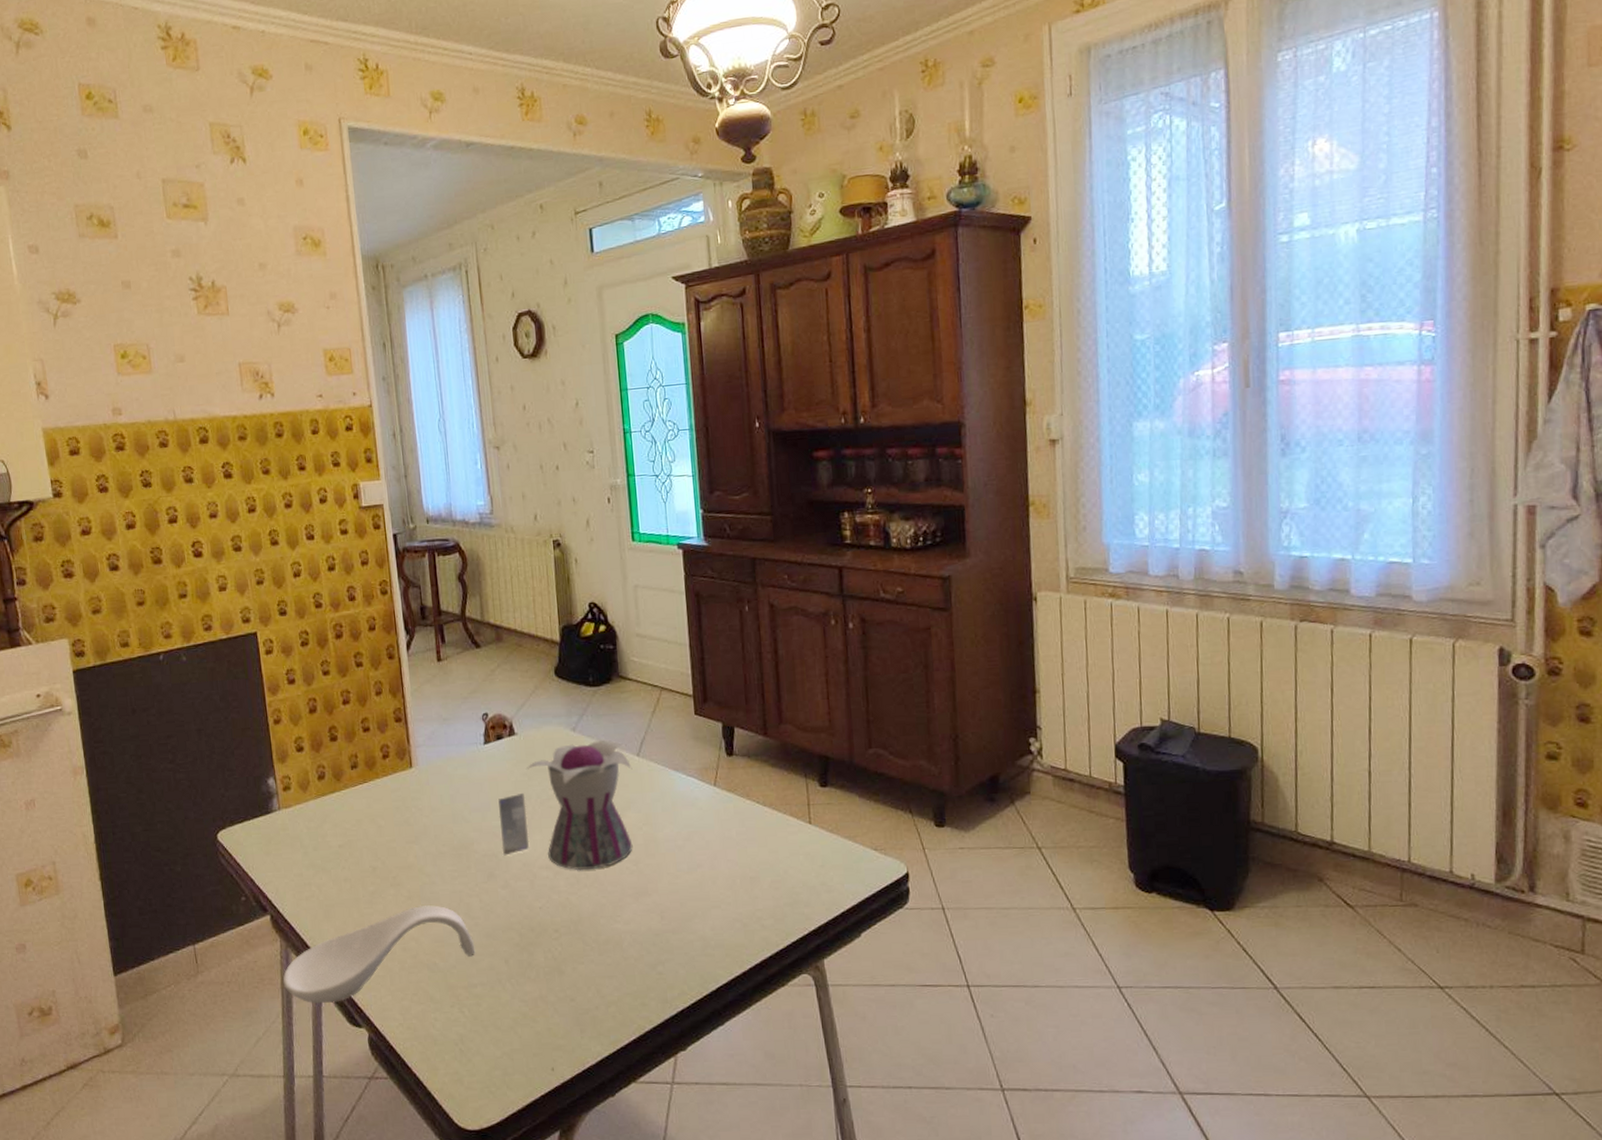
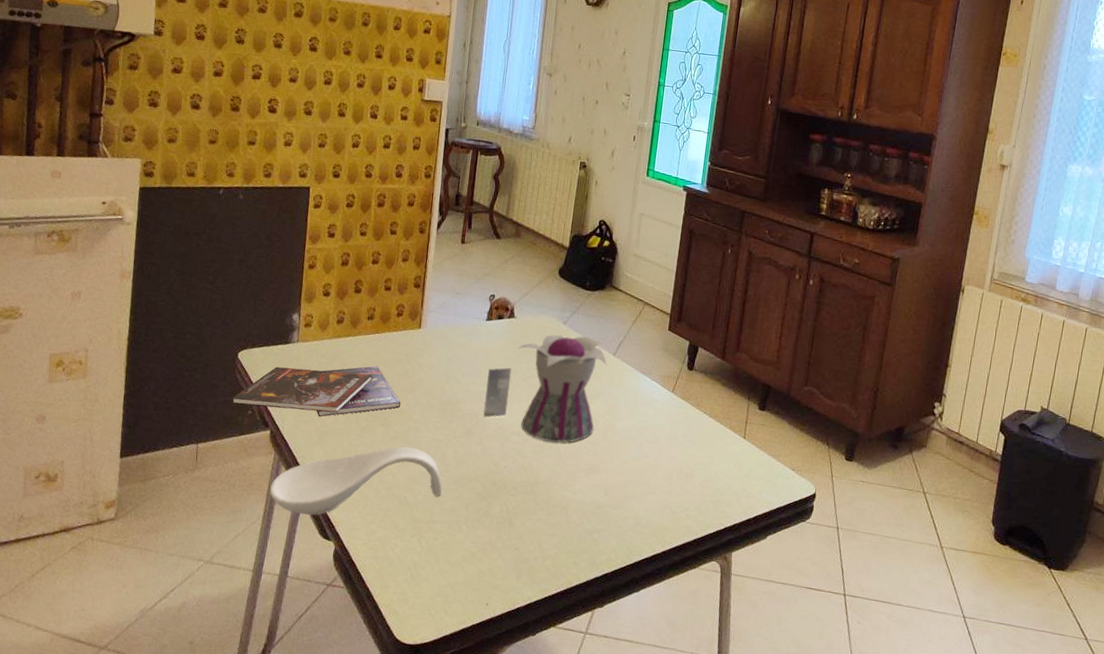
booklet: none [221,820,409,892] -> present [232,366,401,417]

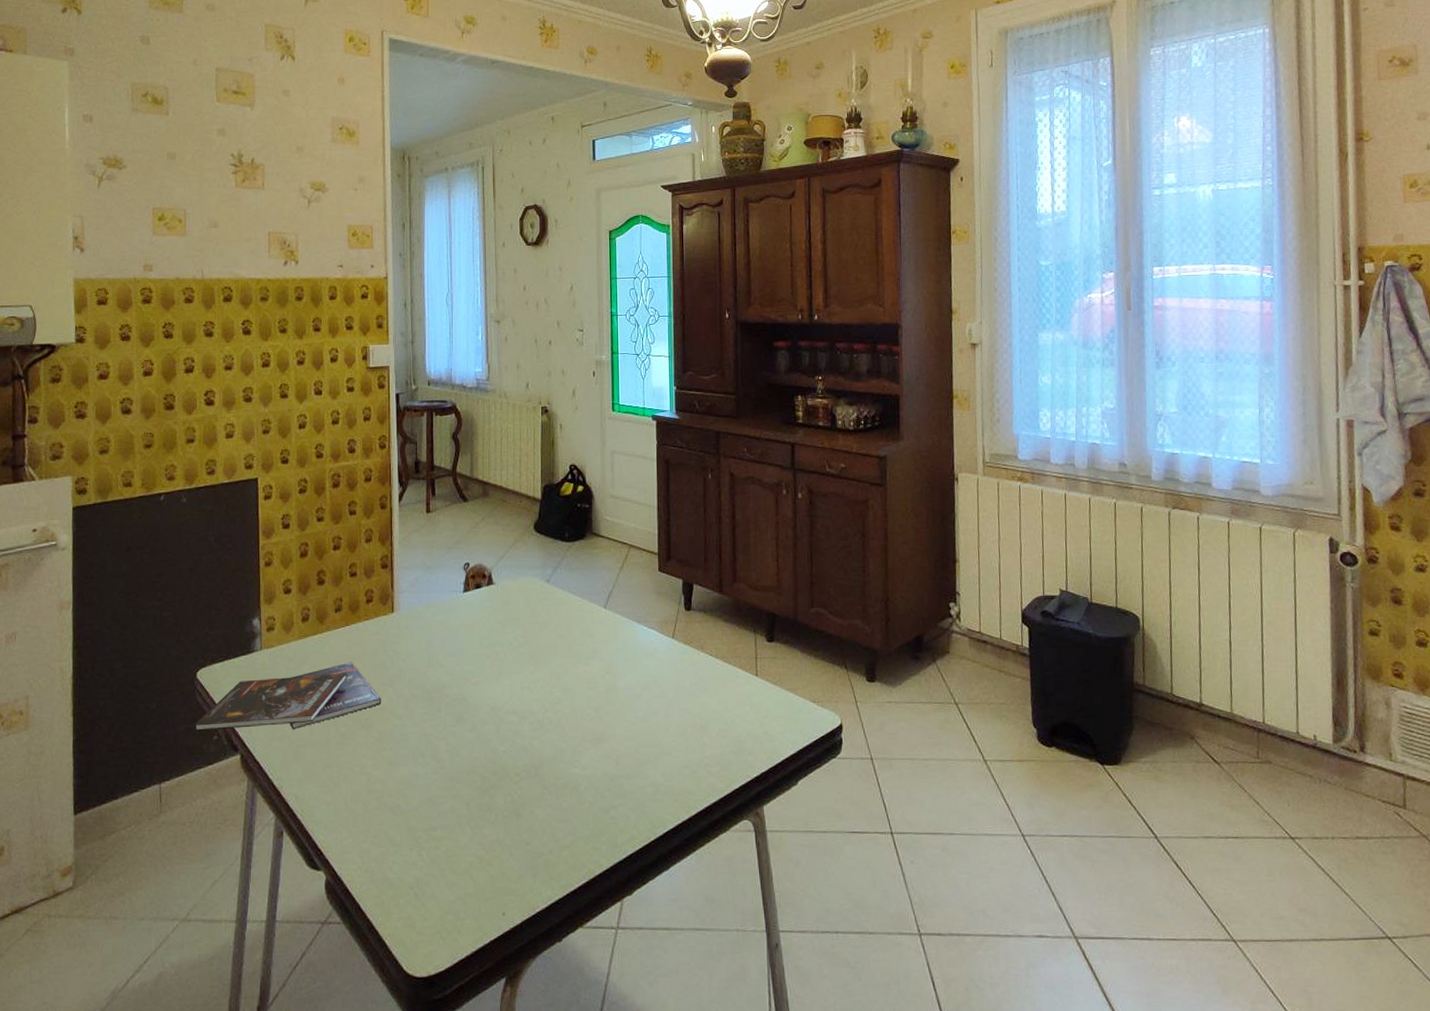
spoon rest: present [269,446,443,516] -> none [246,747,439,846]
teapot: present [482,334,607,443] -> none [472,592,599,716]

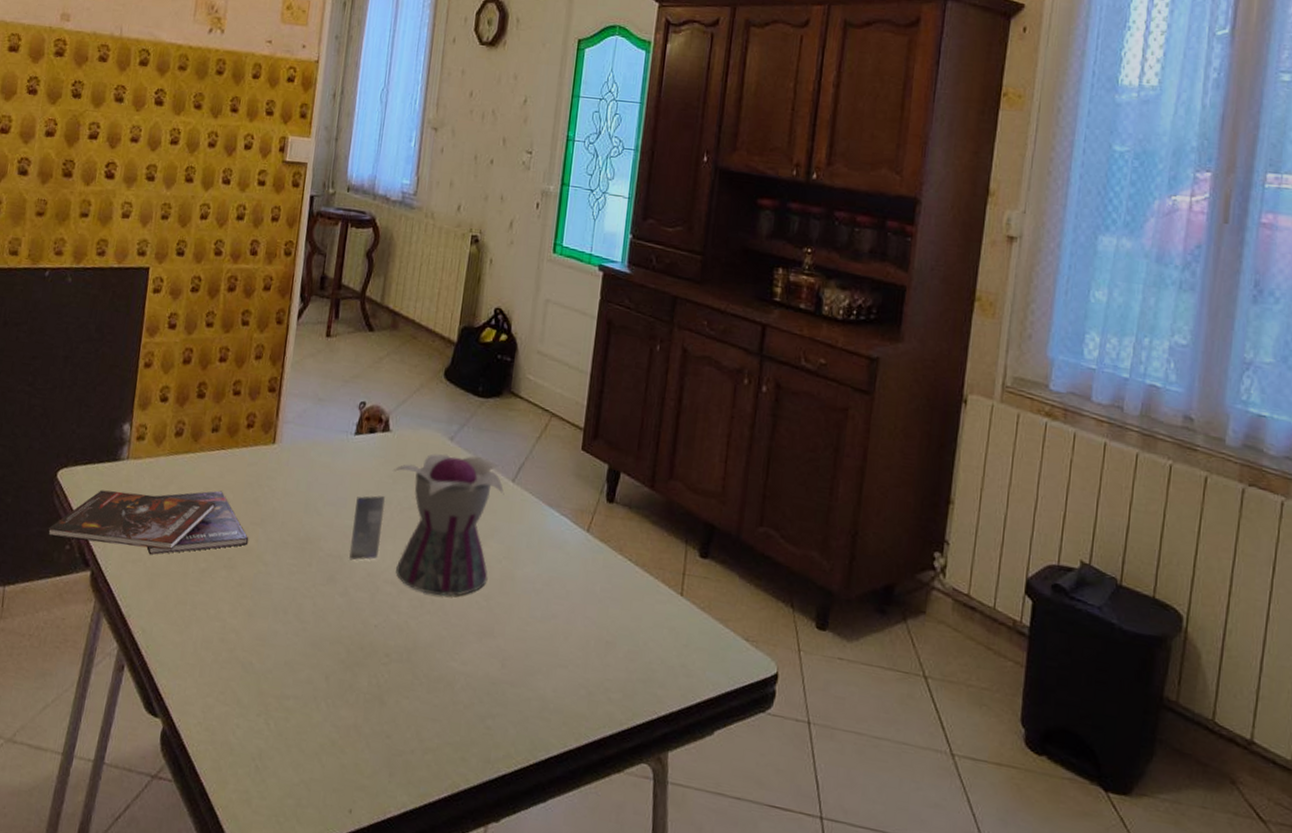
teapot: none [472,592,599,716] -> present [348,453,505,596]

